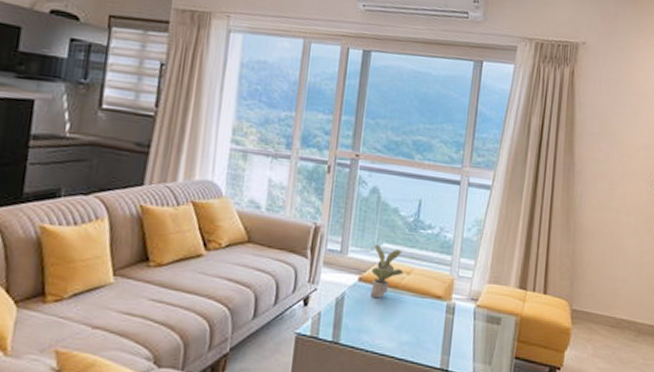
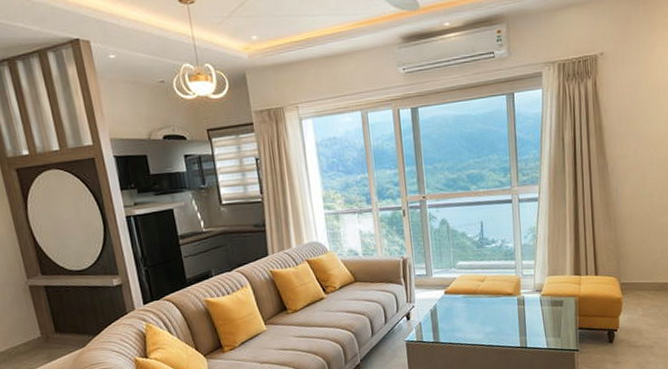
potted plant: present [370,245,404,299] -> none [452,264,479,305]

